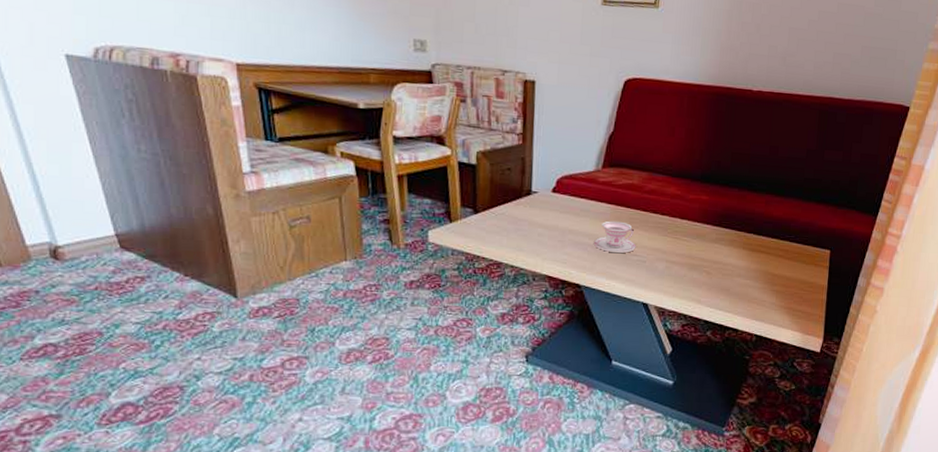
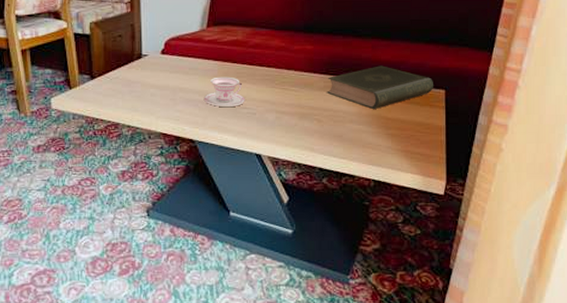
book: none [718,221,821,265] -> present [327,65,434,109]

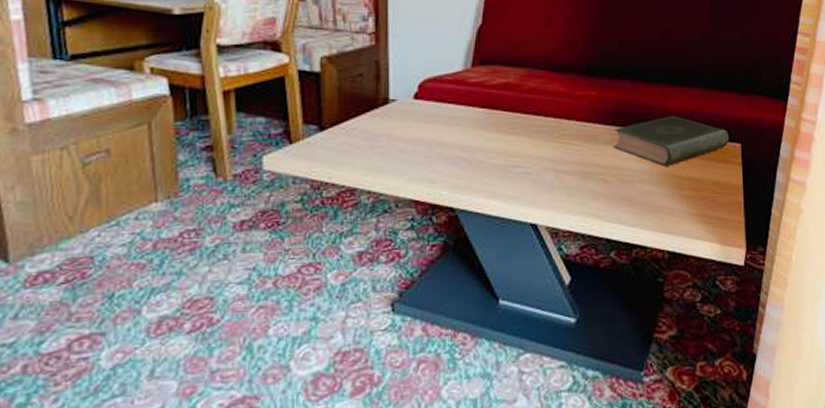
teacup: present [204,76,245,108] -> none [468,128,518,166]

